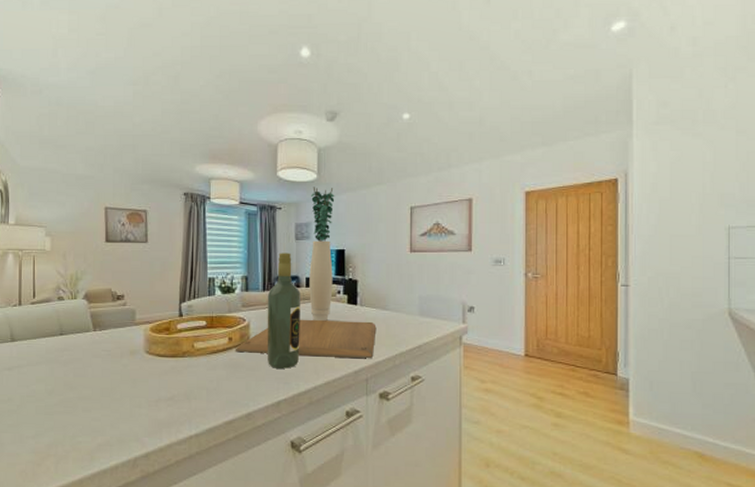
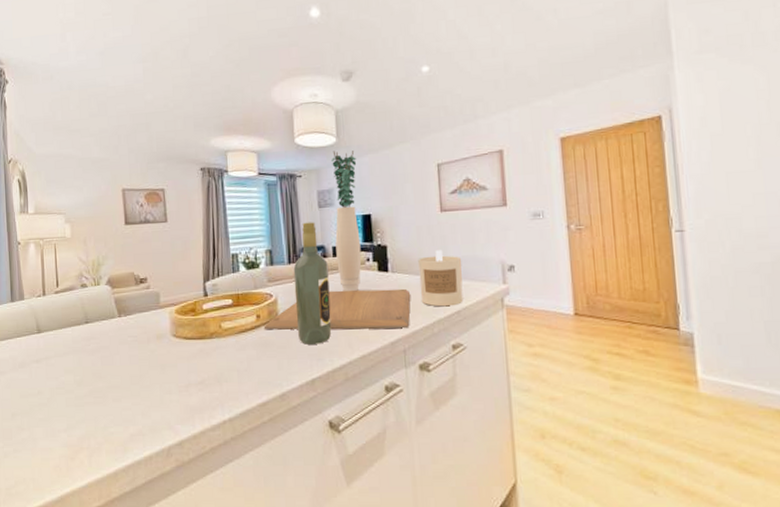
candle: none [385,288,426,341] -> present [418,250,464,307]

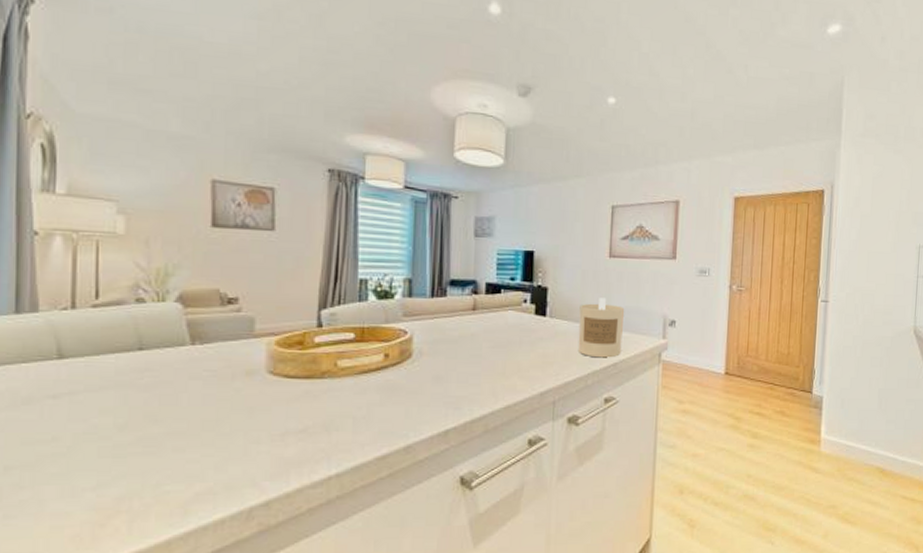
chopping board: present [263,288,411,330] -> none [392,332,568,379]
wine bottle: present [293,222,332,345] -> none [433,251,478,391]
vase: present [332,150,362,292] -> none [489,174,525,336]

